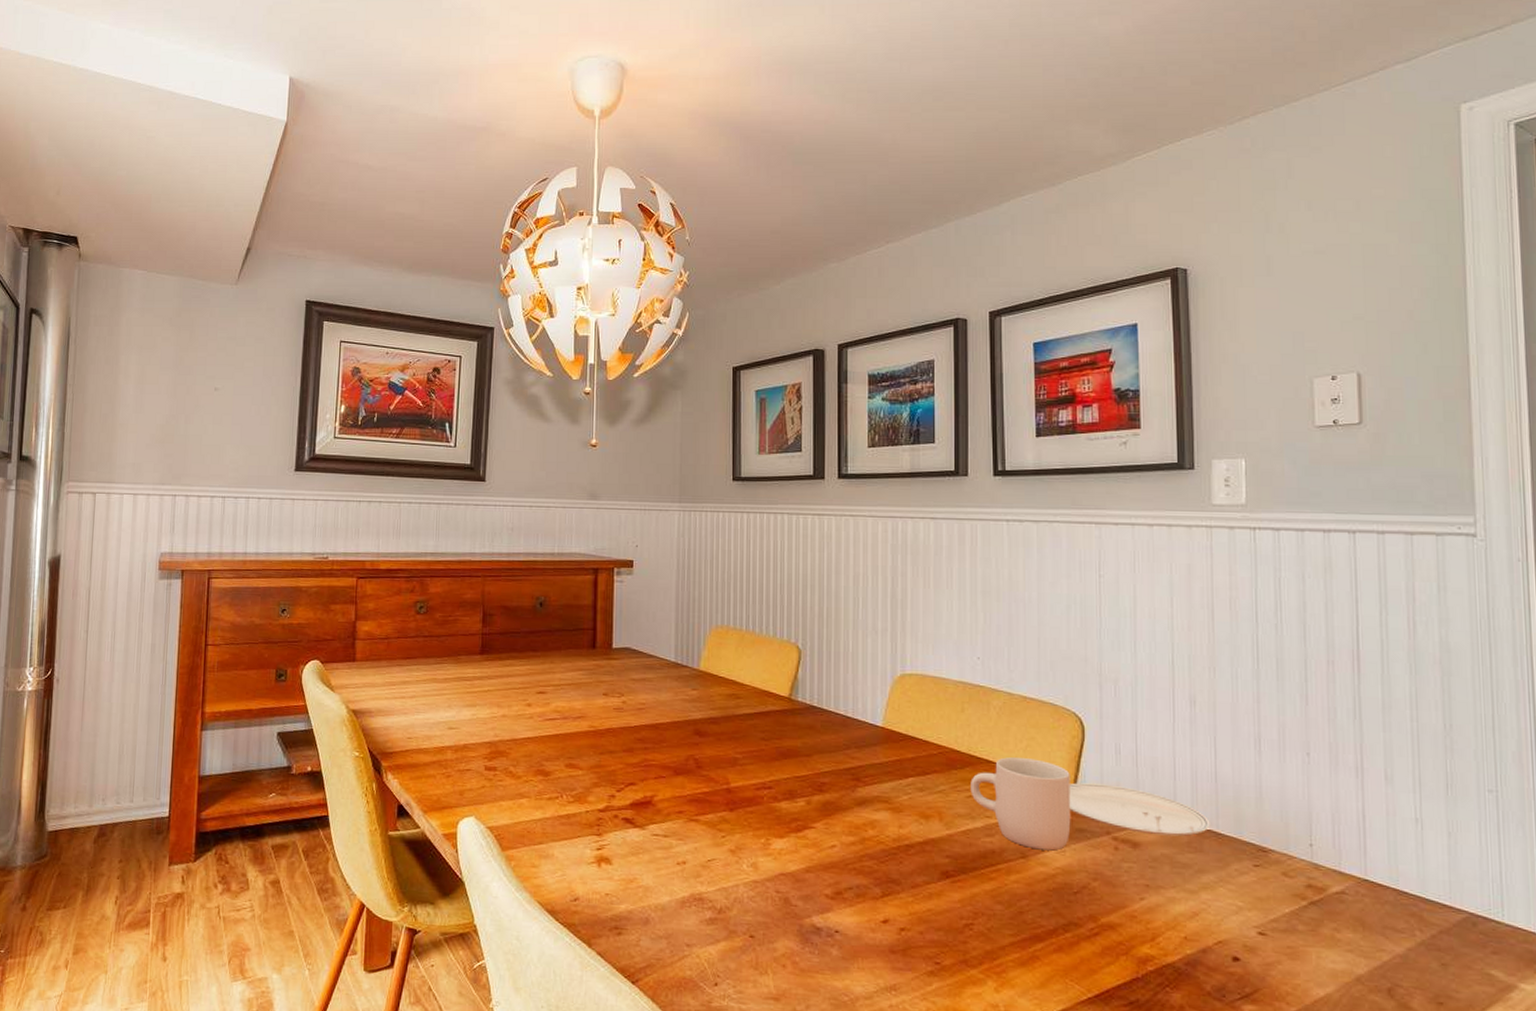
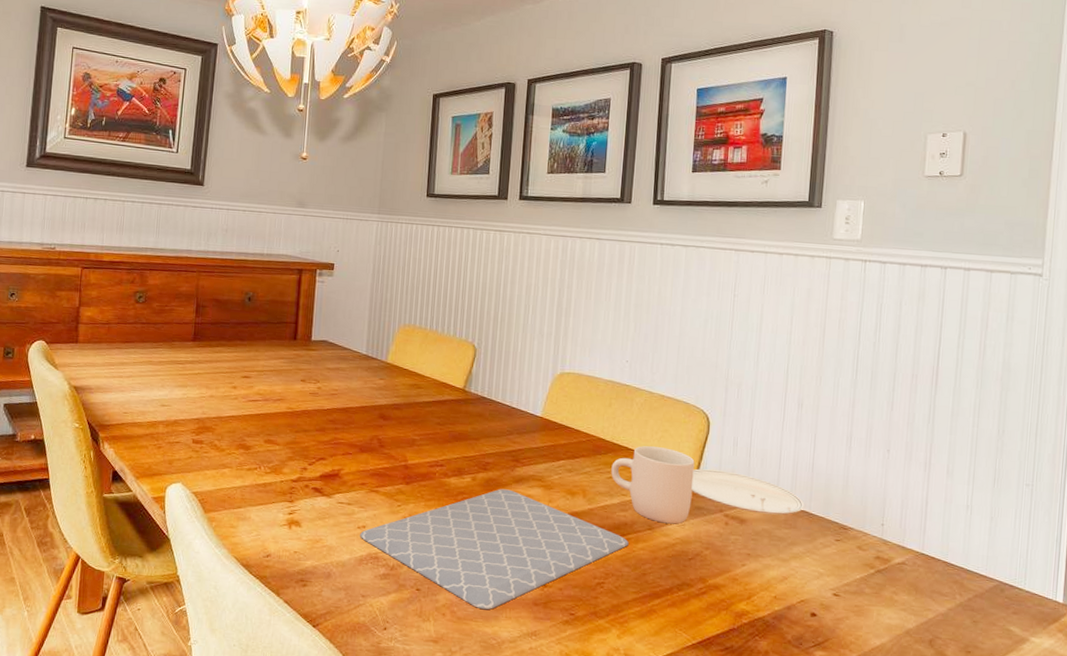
placemat: none [680,813,999,960] -> present [360,489,629,610]

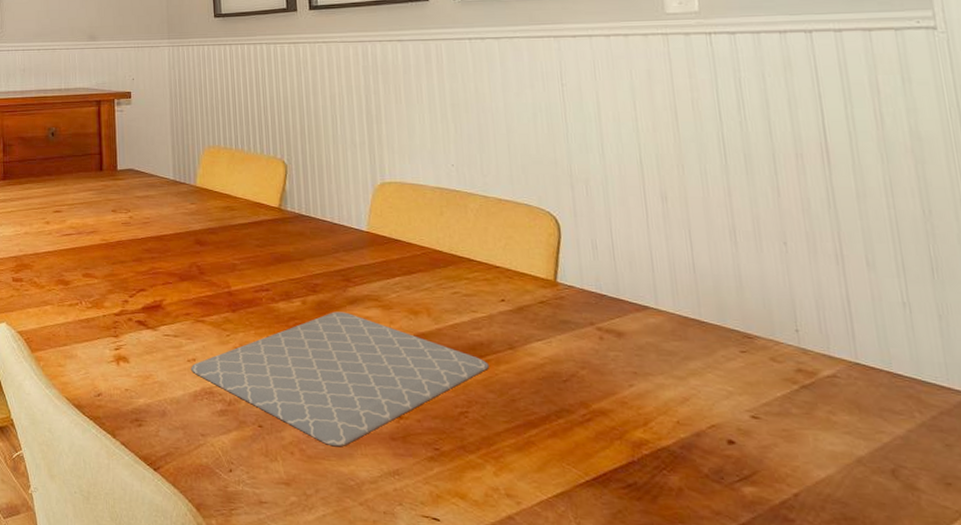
mug: present [611,446,695,524] -> none [454,256,555,342]
plate: present [691,468,805,516] -> none [549,277,693,326]

